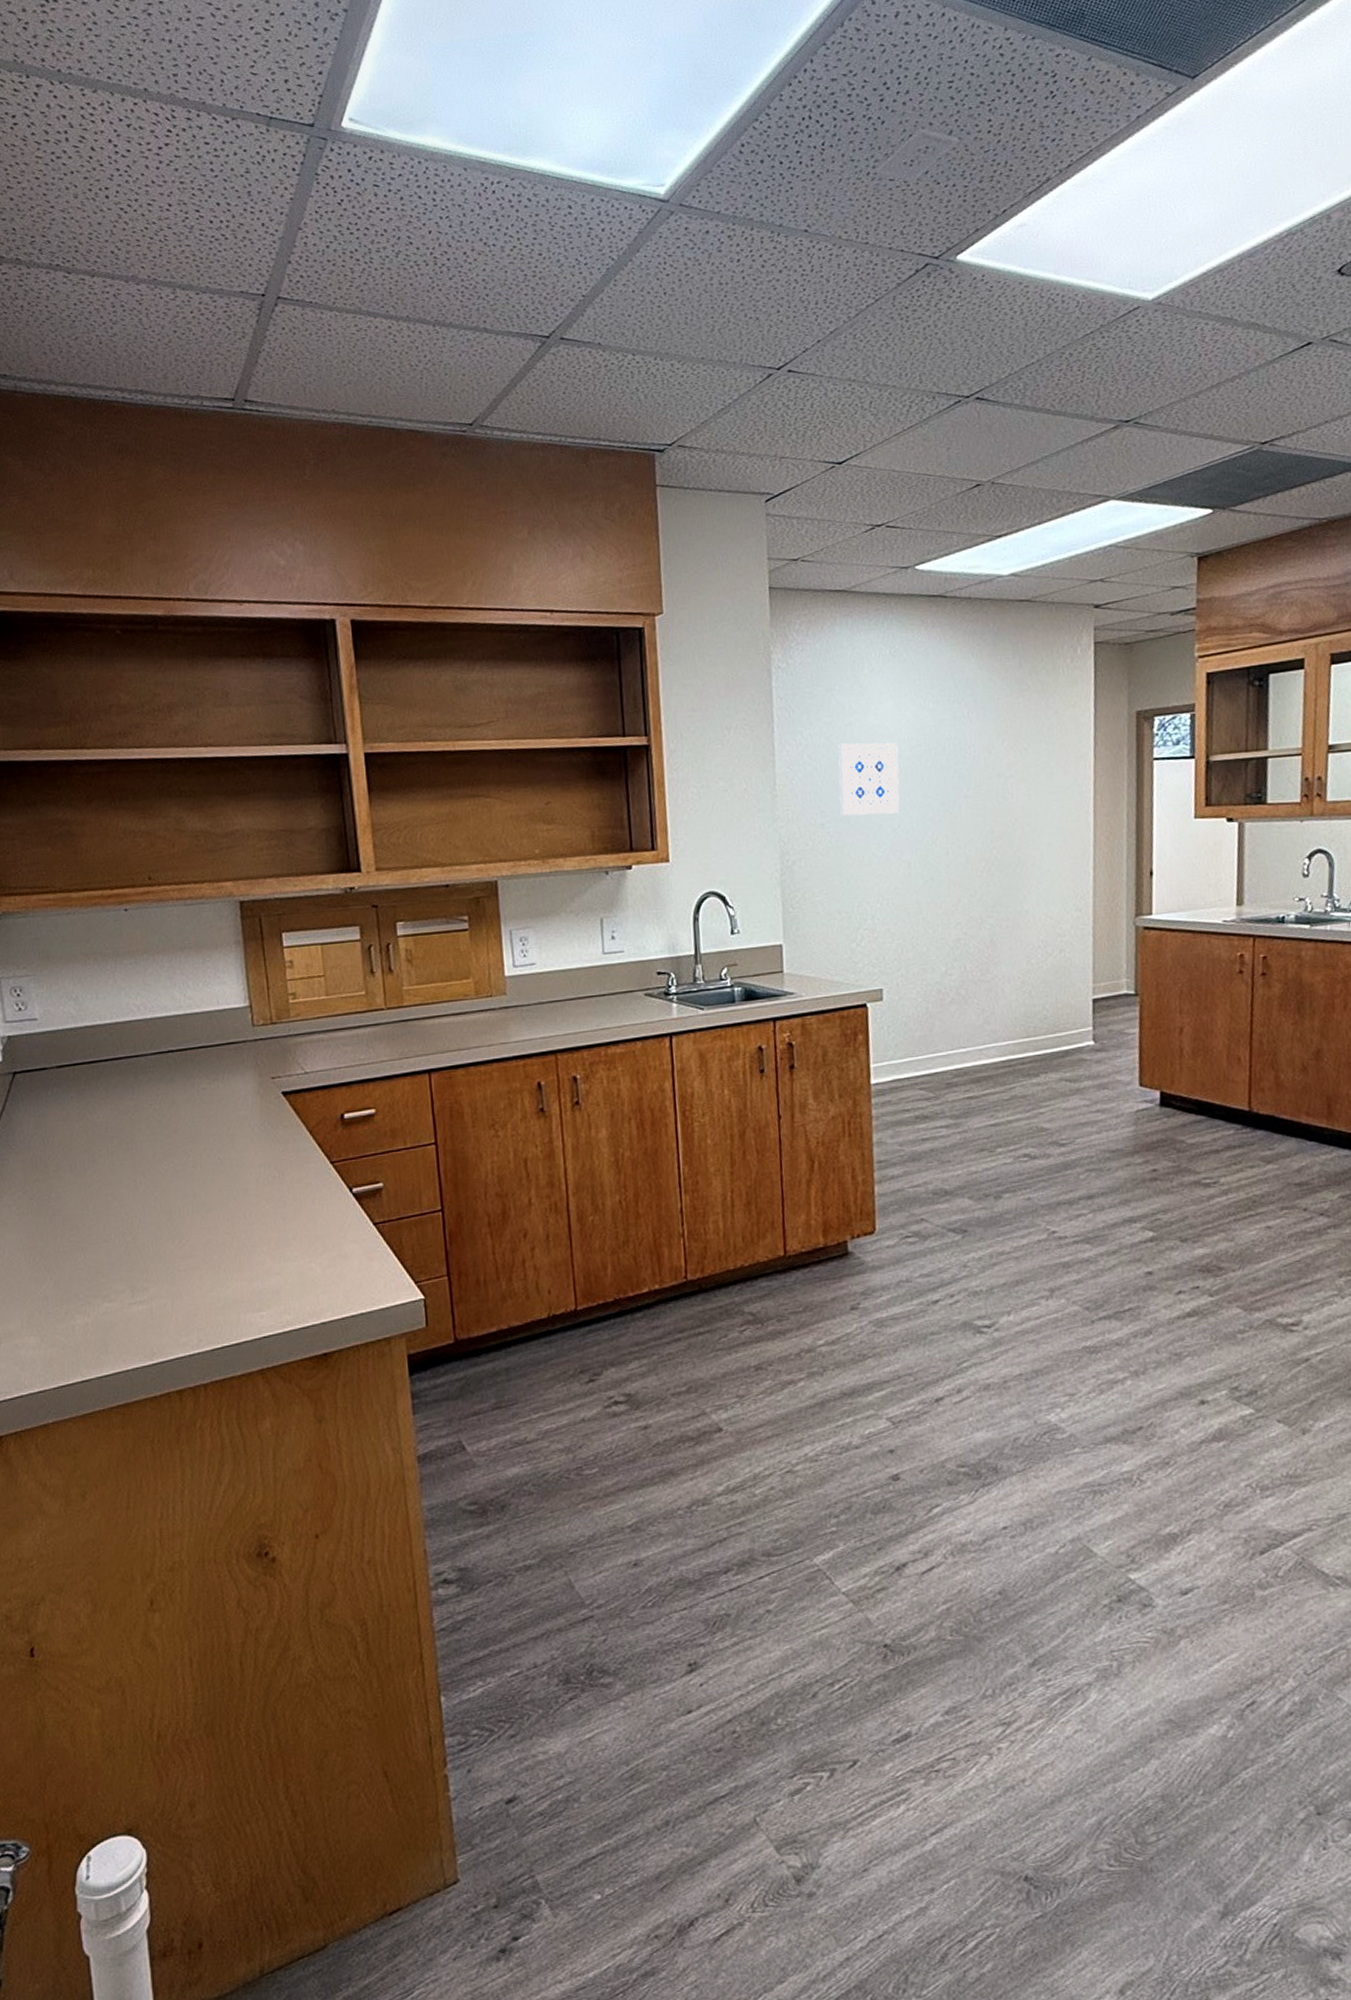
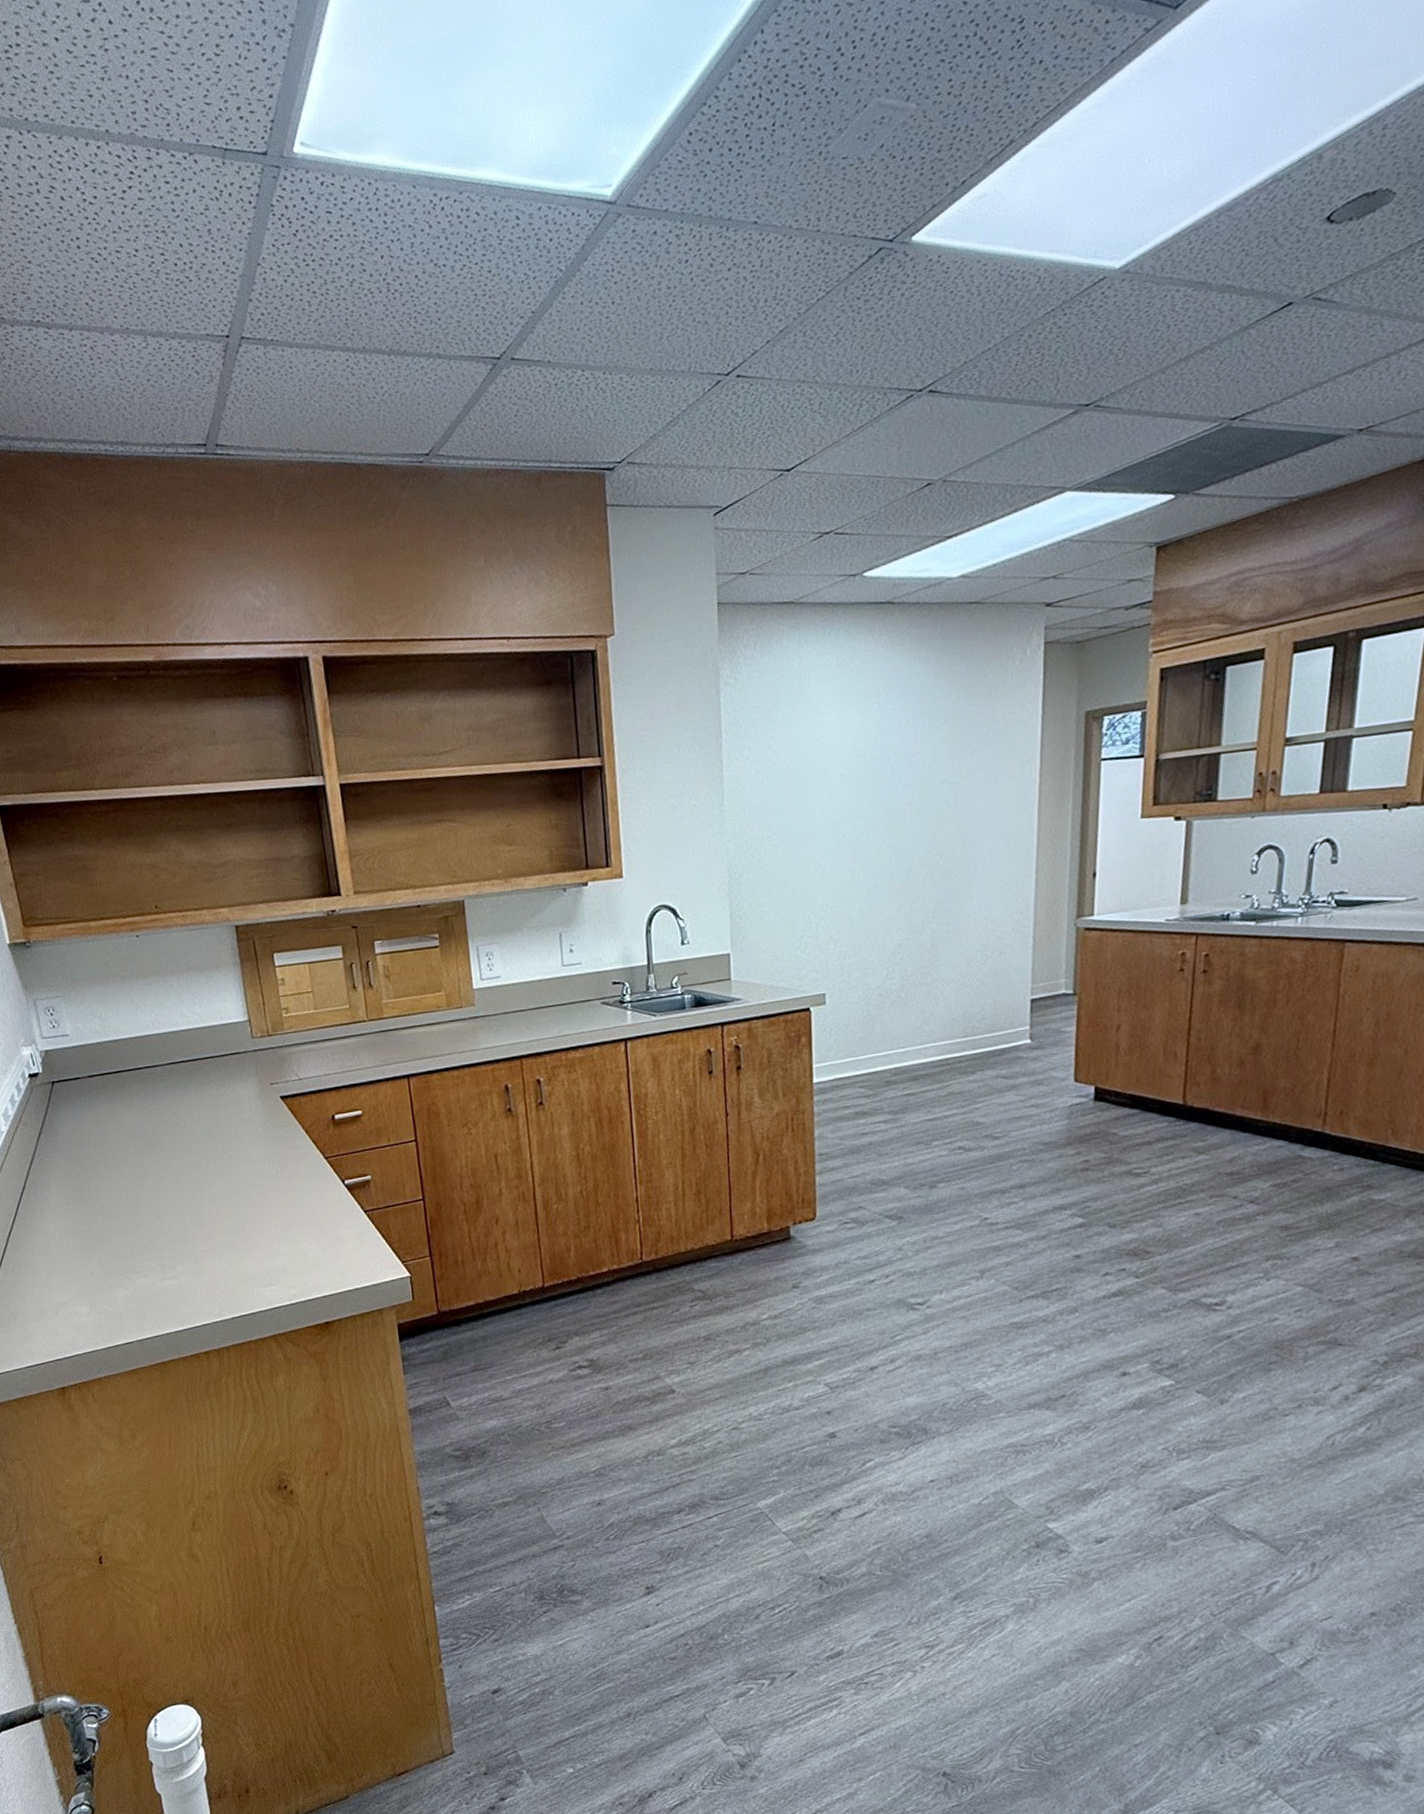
wall art: present [838,742,900,816] -> none [784,753,844,828]

